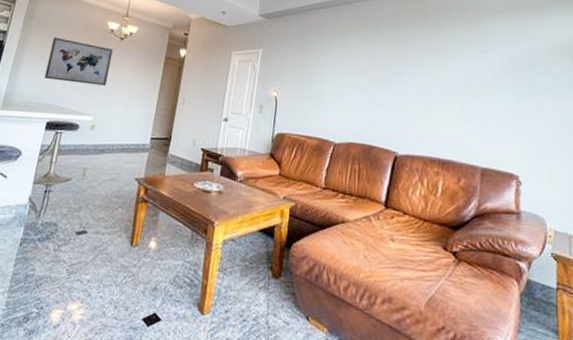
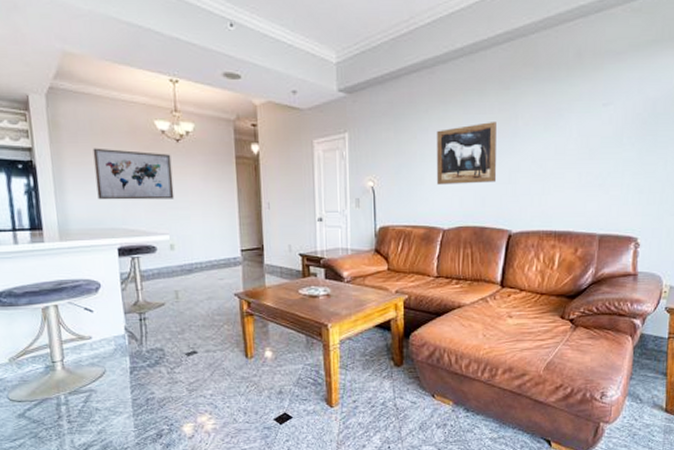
wall art: none [333,54,389,106] -> present [437,122,496,186]

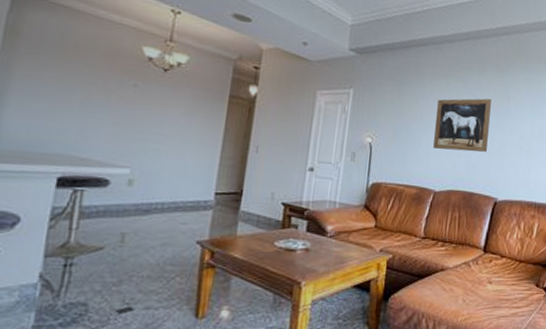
wall art: present [93,148,175,200] -> none [47,63,154,130]

